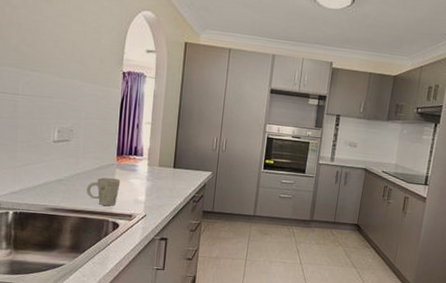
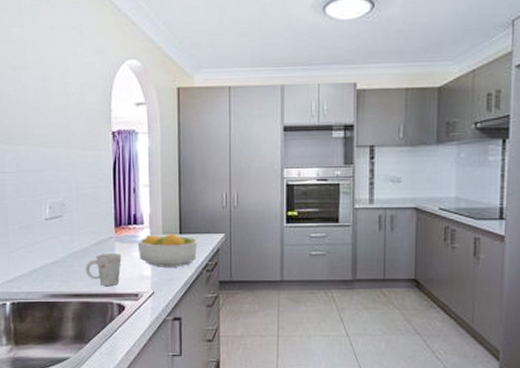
fruit bowl: none [135,166,188,196] -> present [137,232,197,267]

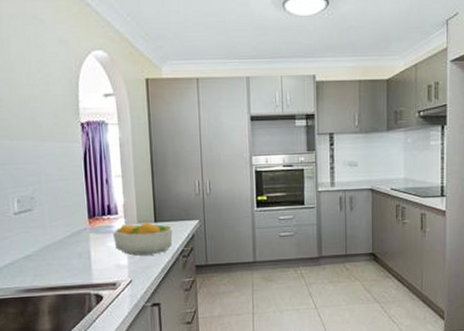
mug: present [85,254,122,286] -> none [59,245,98,277]

